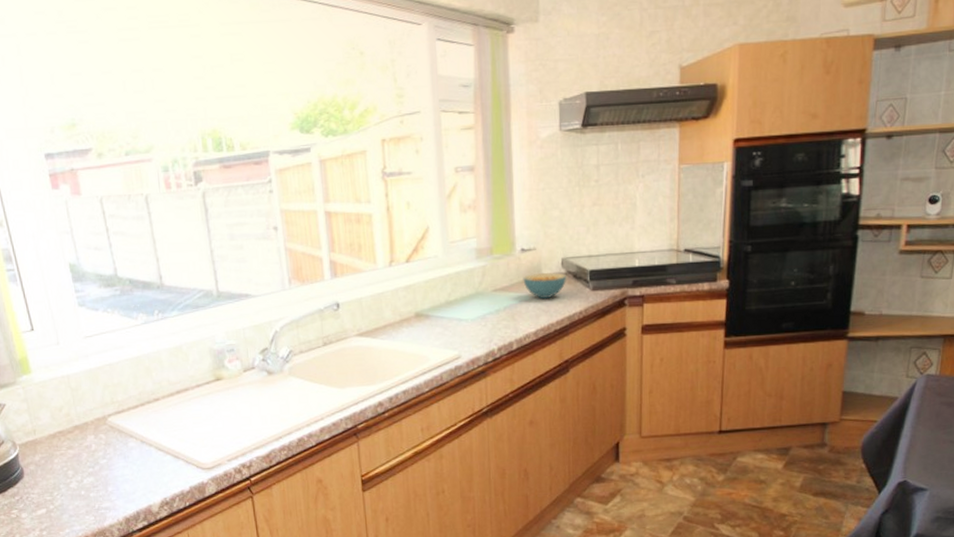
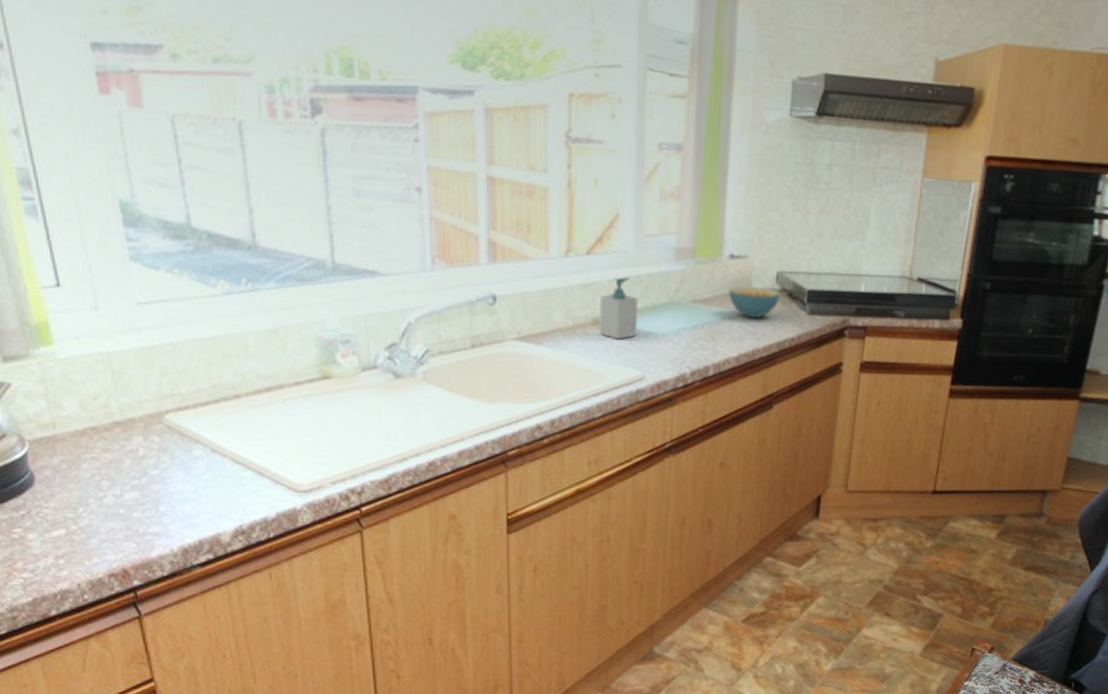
soap bottle: none [420,277,451,328] -> present [599,277,638,340]

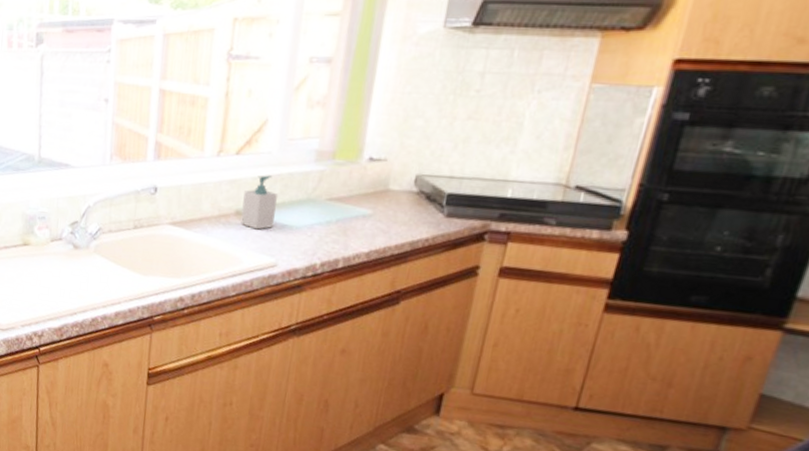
cereal bowl: present [728,286,781,319] -> none [364,187,419,218]

